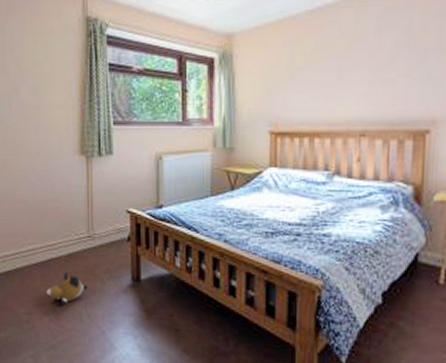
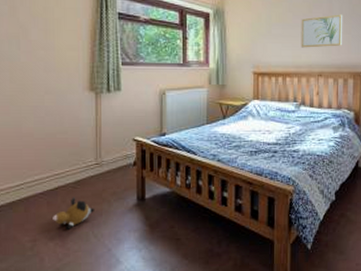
wall art: none [335,49,399,98] -> present [301,14,343,48]

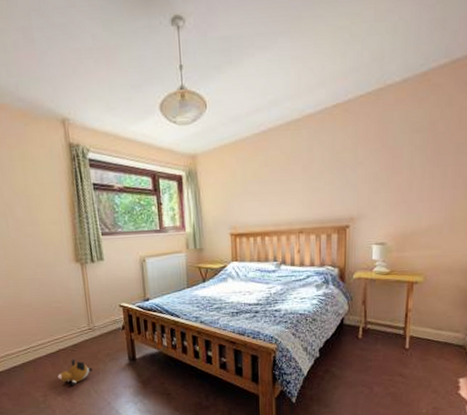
wall art: present [301,14,343,48] -> none [279,163,326,204]

